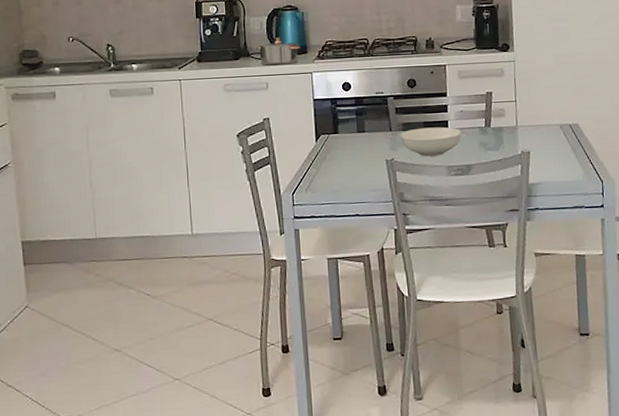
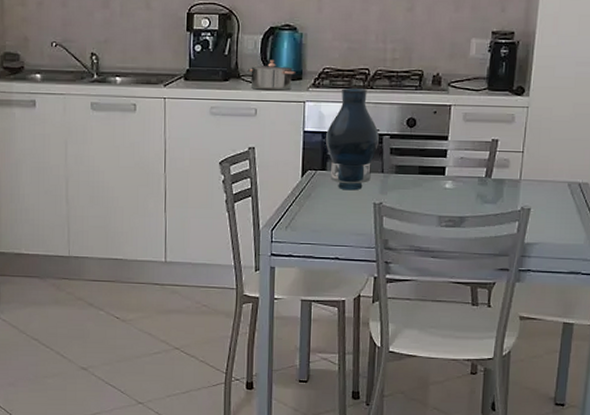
vase: none [335,56,384,151] -> present [326,87,379,191]
bowl: present [400,127,462,157] -> none [392,172,459,204]

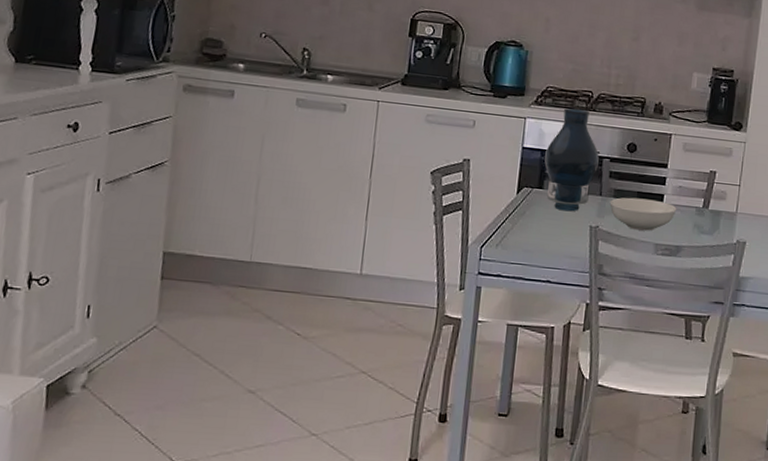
cooking pot: present [248,59,296,91] -> none [470,73,519,105]
bowl: none [392,172,459,204] -> present [610,197,677,231]

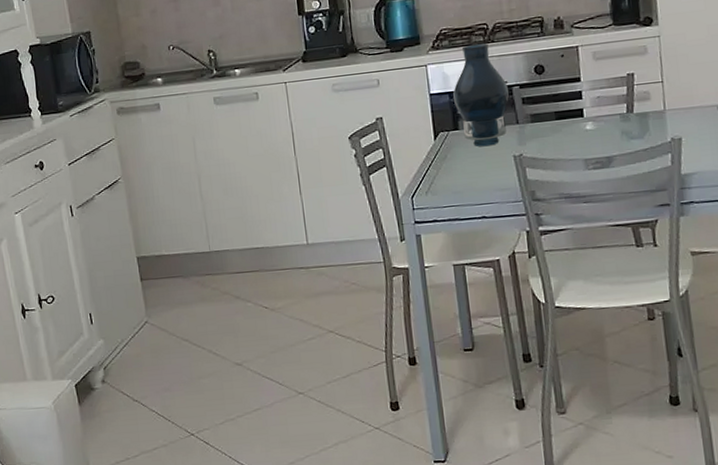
bowl: present [610,197,677,231] -> none [528,115,600,150]

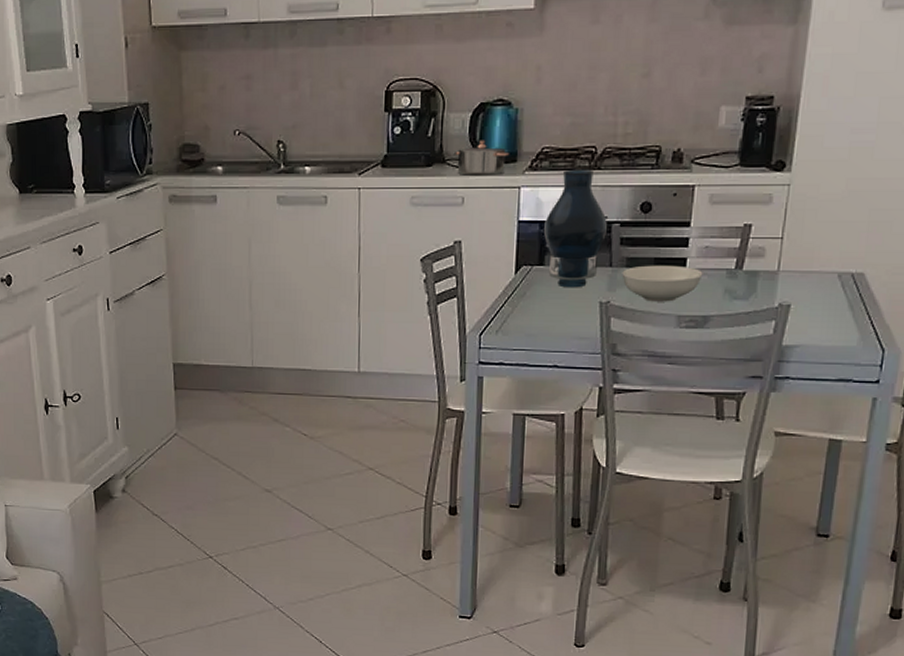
cooking pot: none [365,29,413,61] -> present [455,140,510,175]
bowl: none [528,115,600,150] -> present [622,265,703,302]

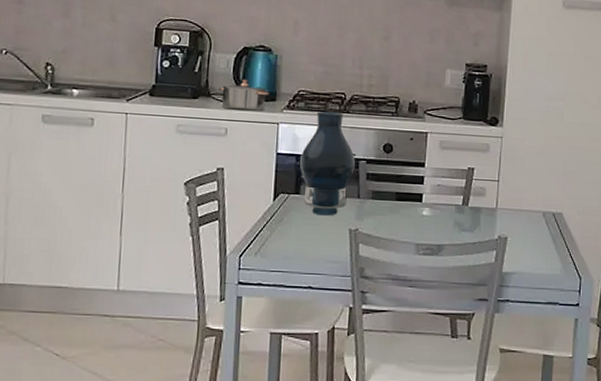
bowl: present [622,265,703,302] -> none [368,198,436,232]

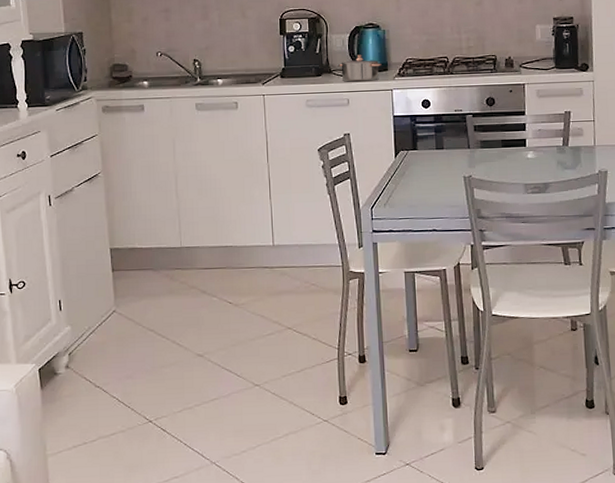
vase: present [300,111,355,216] -> none [414,74,463,167]

